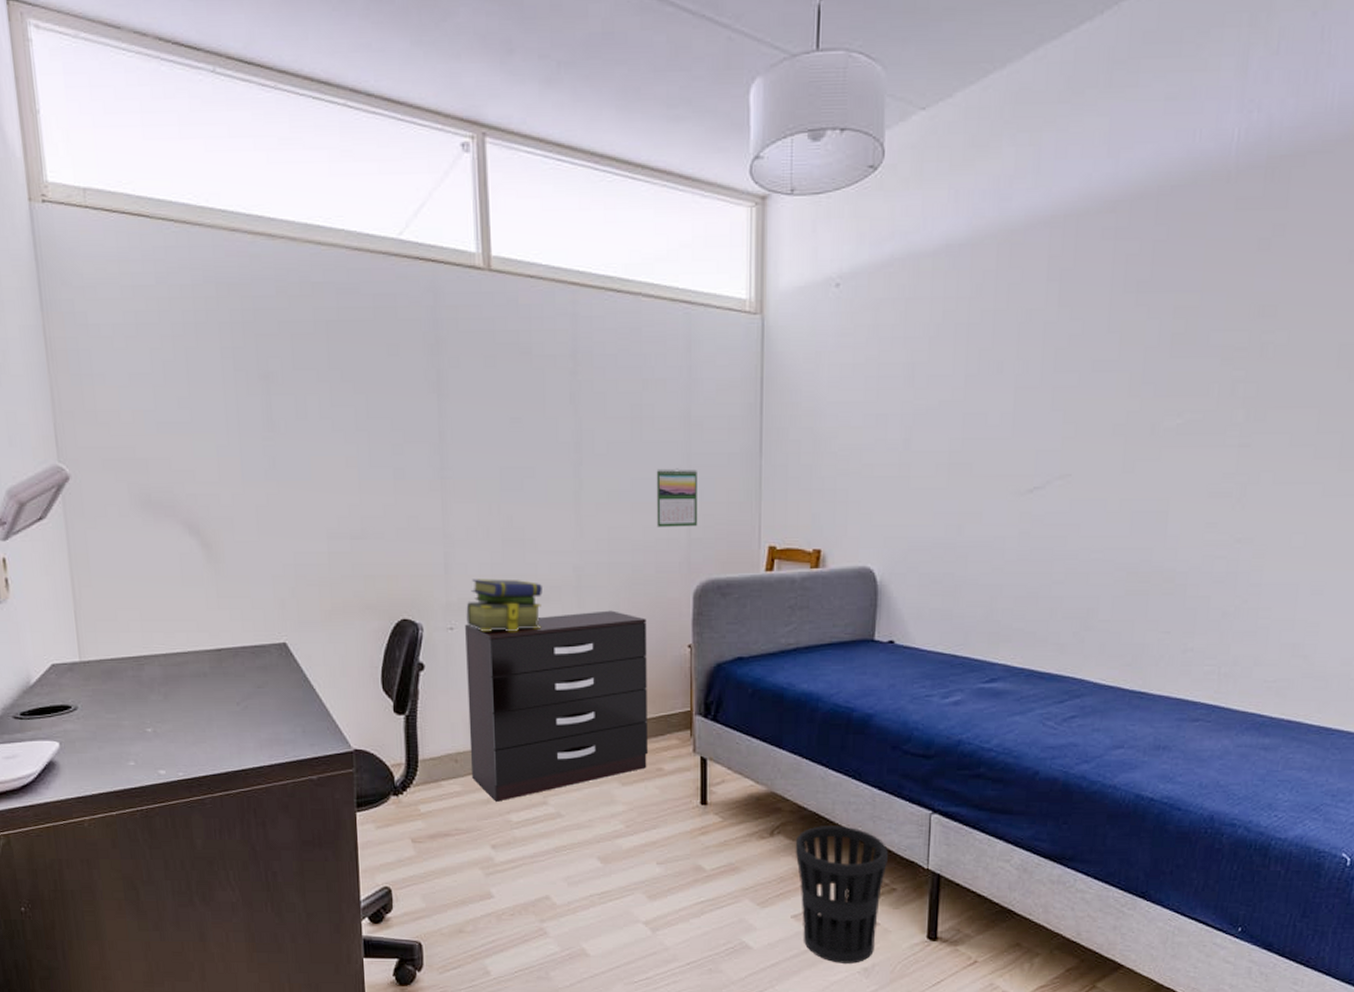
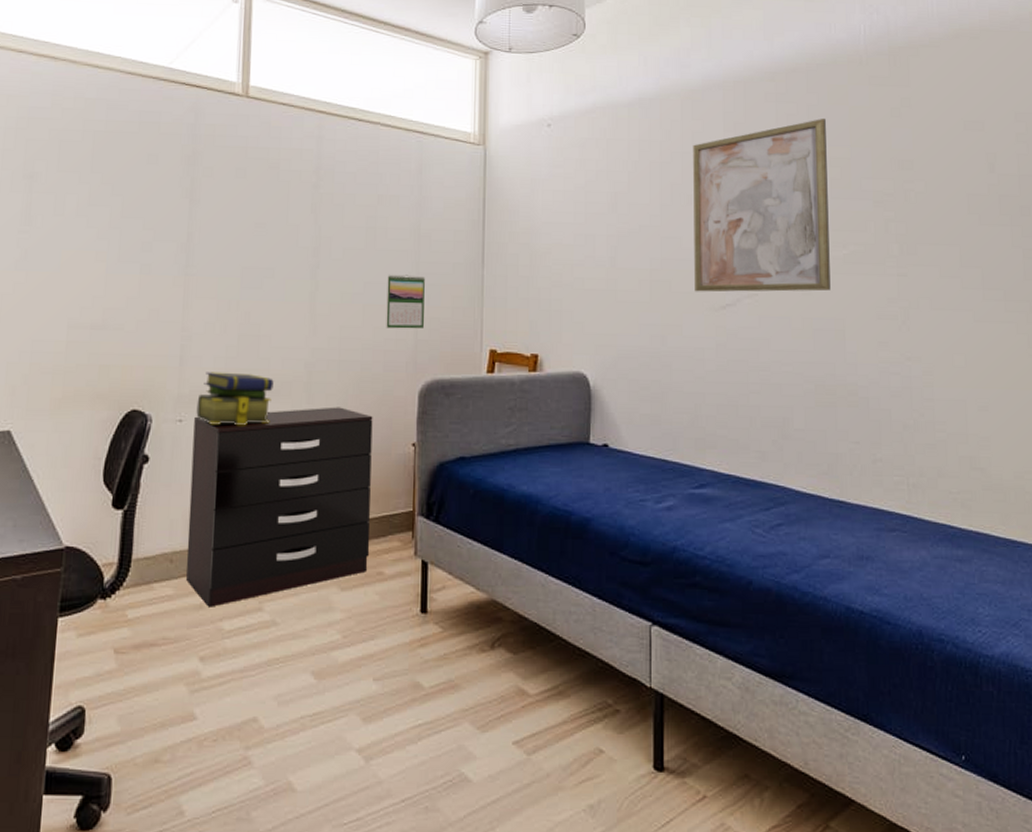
wastebasket: present [795,826,888,964] -> none [516,638,610,800]
wall art: none [998,258,1174,475] -> present [693,119,831,292]

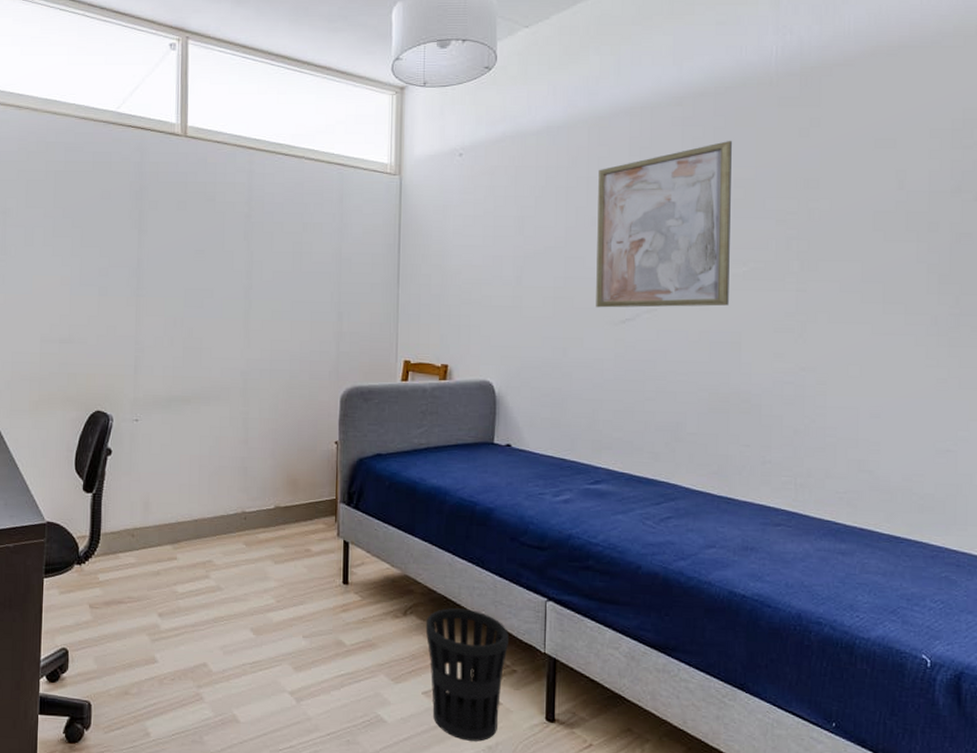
dresser: present [186,407,373,607] -> none [145,409,300,574]
stack of books: present [196,372,274,426] -> none [150,379,214,425]
calendar: present [386,274,425,329] -> none [311,294,346,342]
wastebasket: none [516,638,610,800] -> present [425,608,508,742]

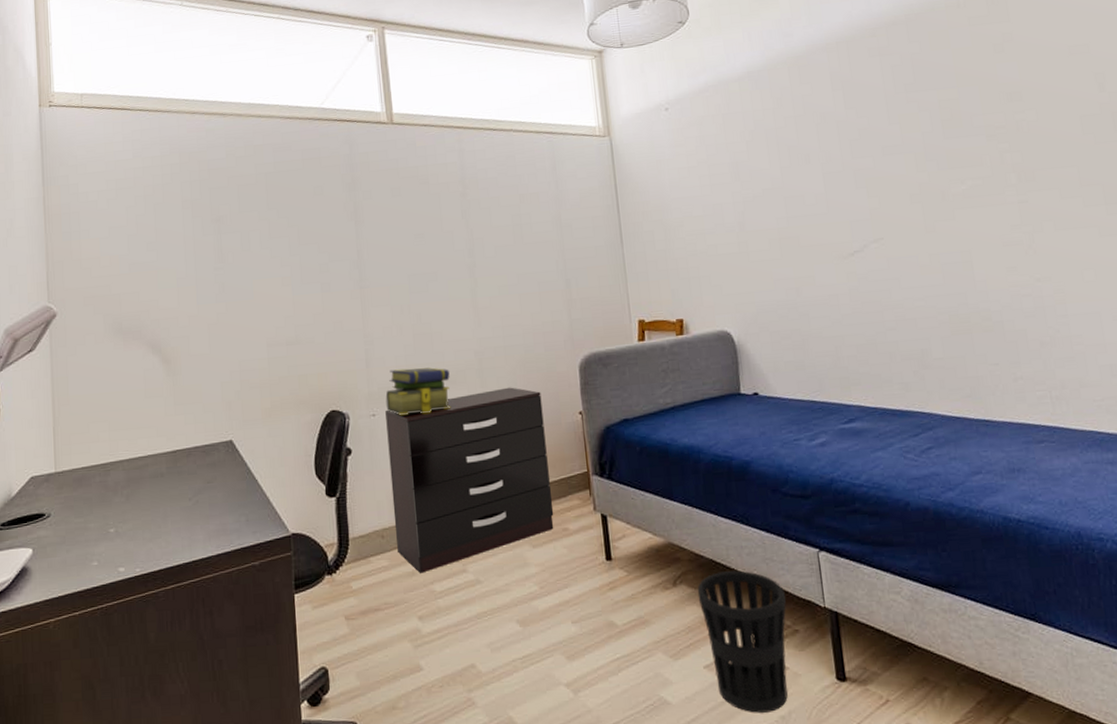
dresser: none [145,409,300,574] -> present [385,387,554,573]
stack of books: none [150,379,214,425] -> present [385,367,451,415]
wall art: present [596,141,732,308] -> none [804,65,954,244]

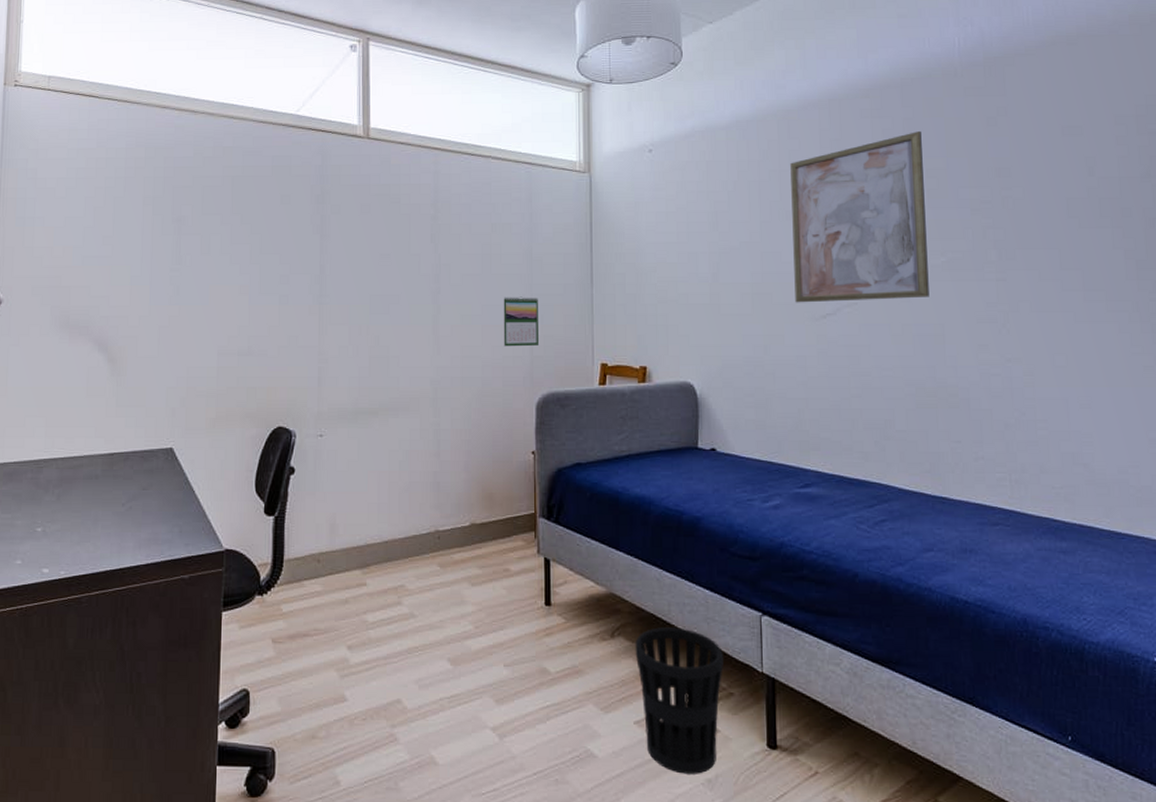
stack of books: present [385,367,451,415] -> none [335,391,403,439]
dresser: present [385,387,554,573] -> none [332,420,496,602]
calendar: none [537,262,576,313] -> present [503,296,538,347]
wall art: none [804,65,954,244] -> present [790,131,929,303]

